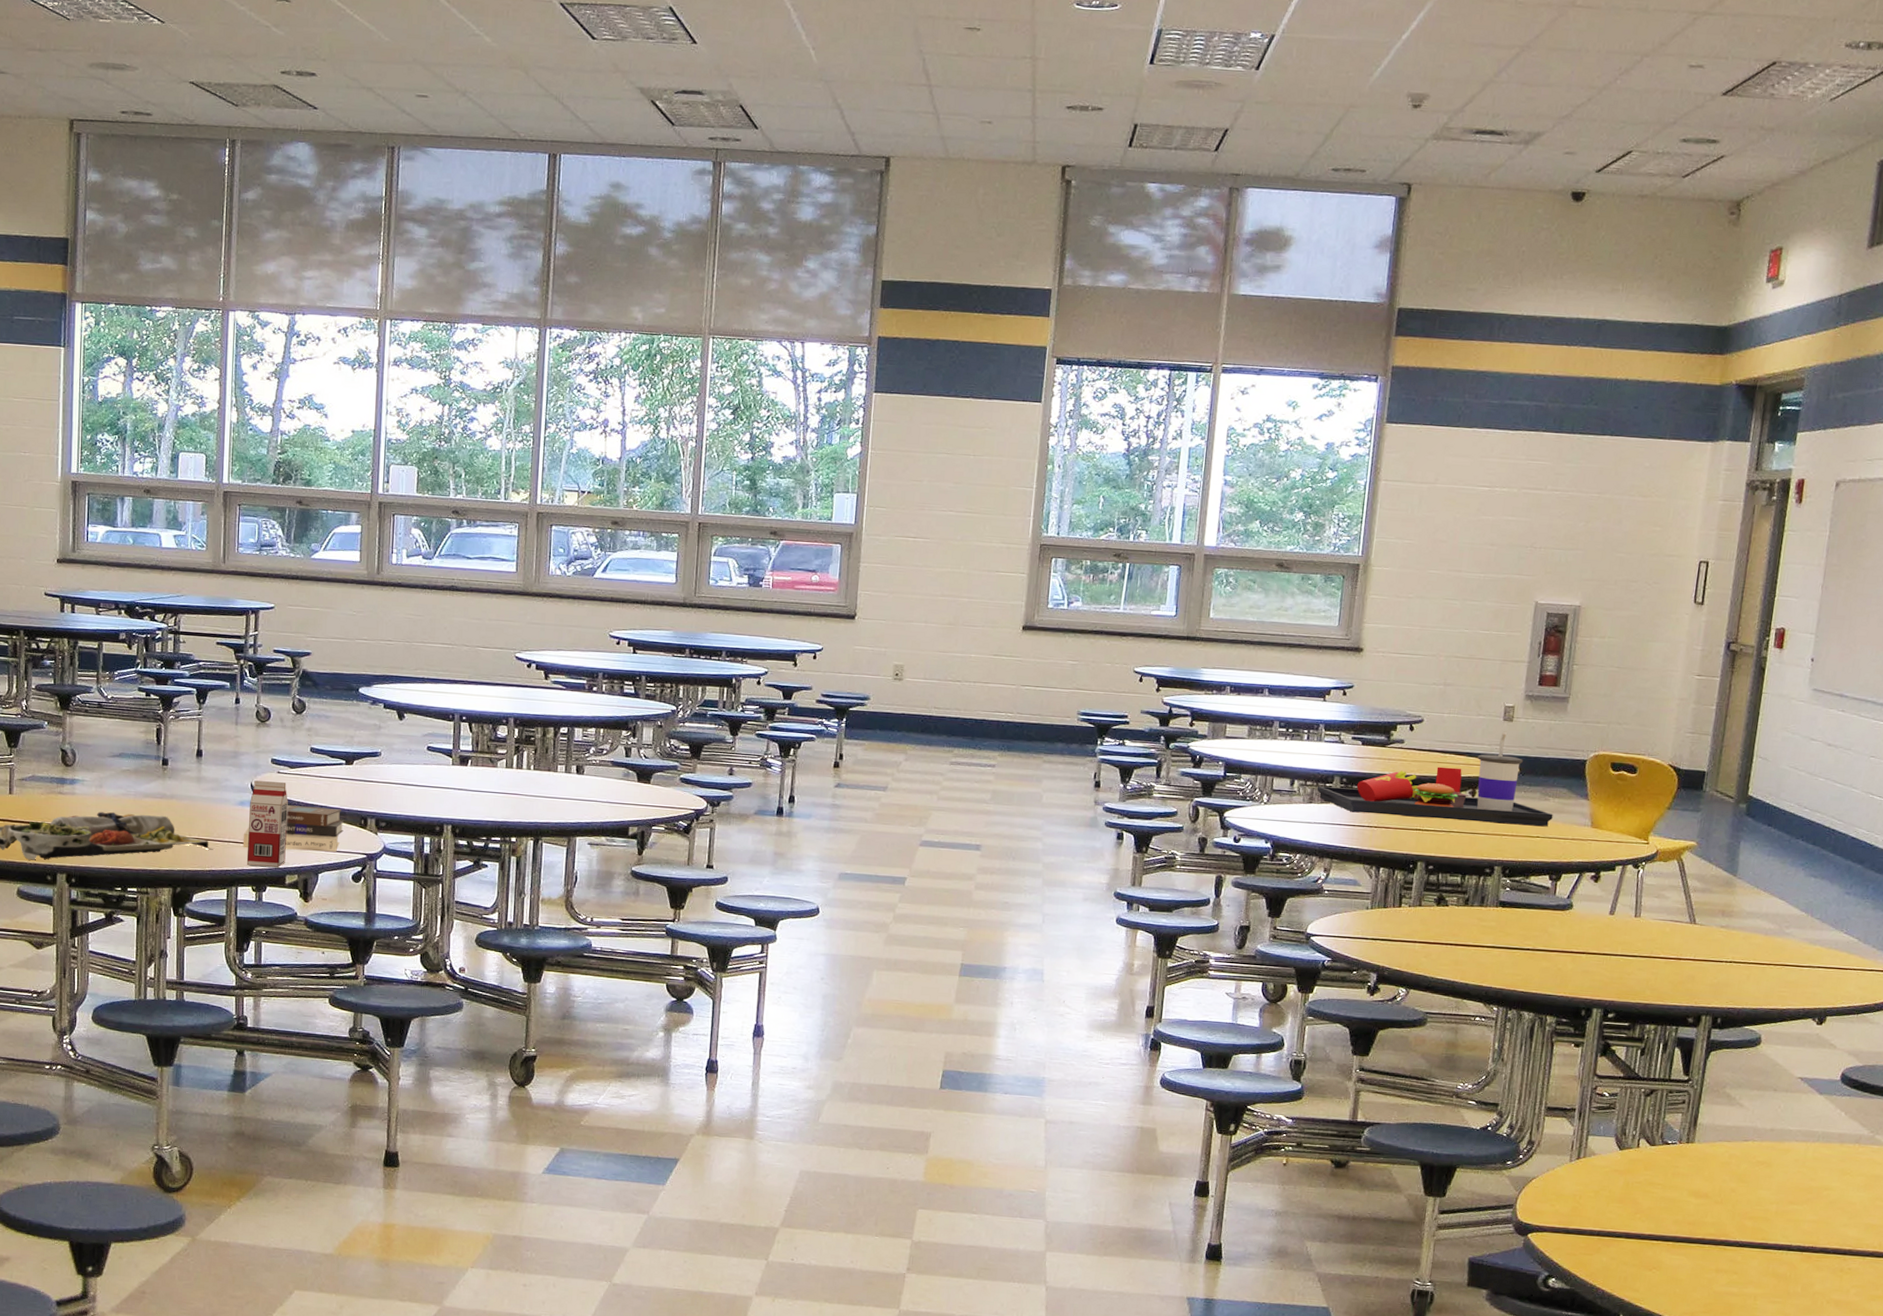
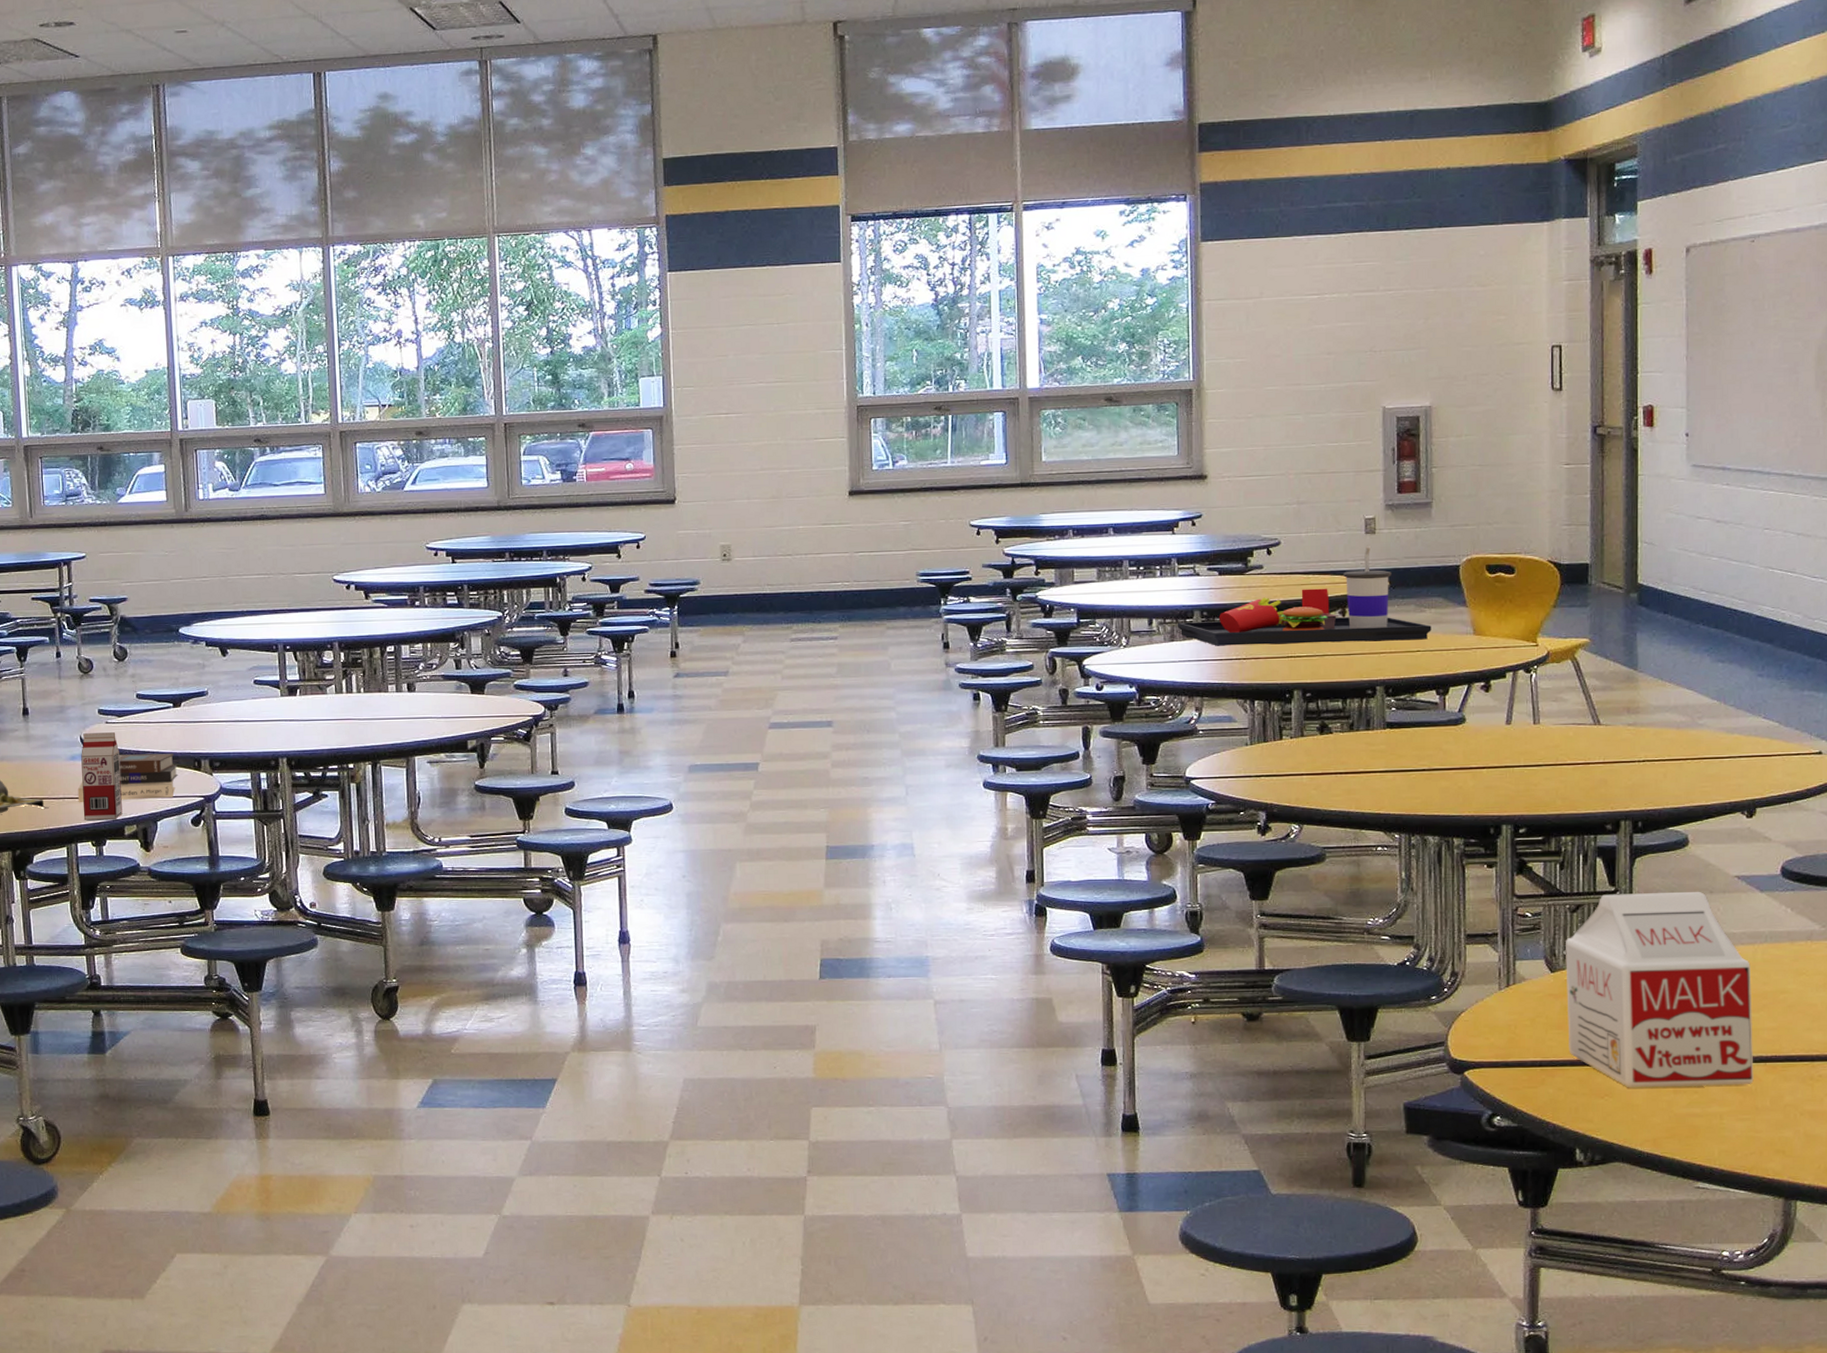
milk carton: none [1625,1082,1801,1271] -> present [1566,891,1754,1088]

